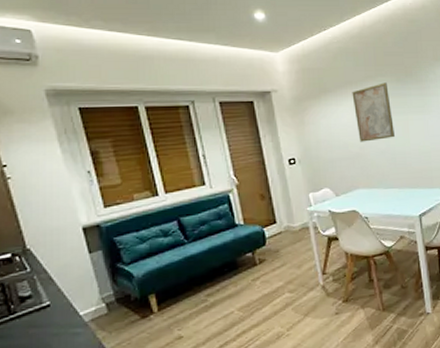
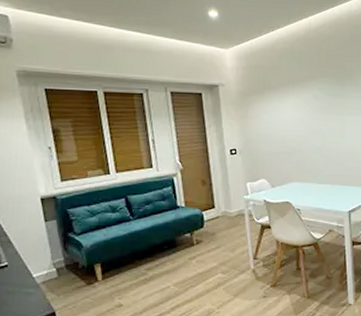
wall art: present [352,82,395,142] -> none [293,83,331,138]

